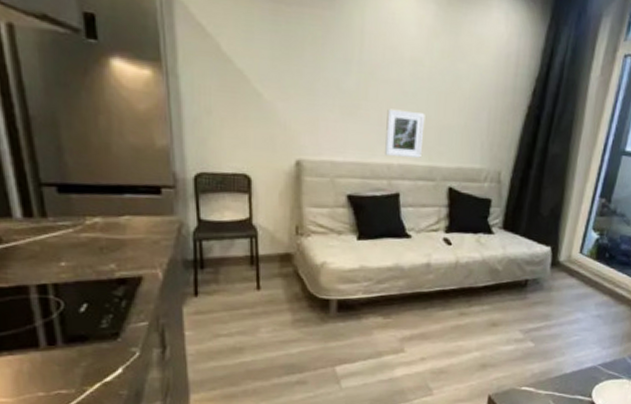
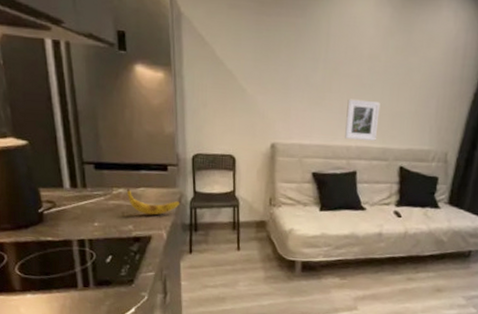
banana: none [104,217,180,251] -> present [126,189,180,215]

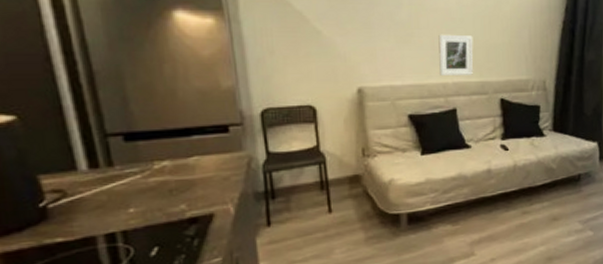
banana: present [126,189,180,215] -> none [173,160,250,189]

